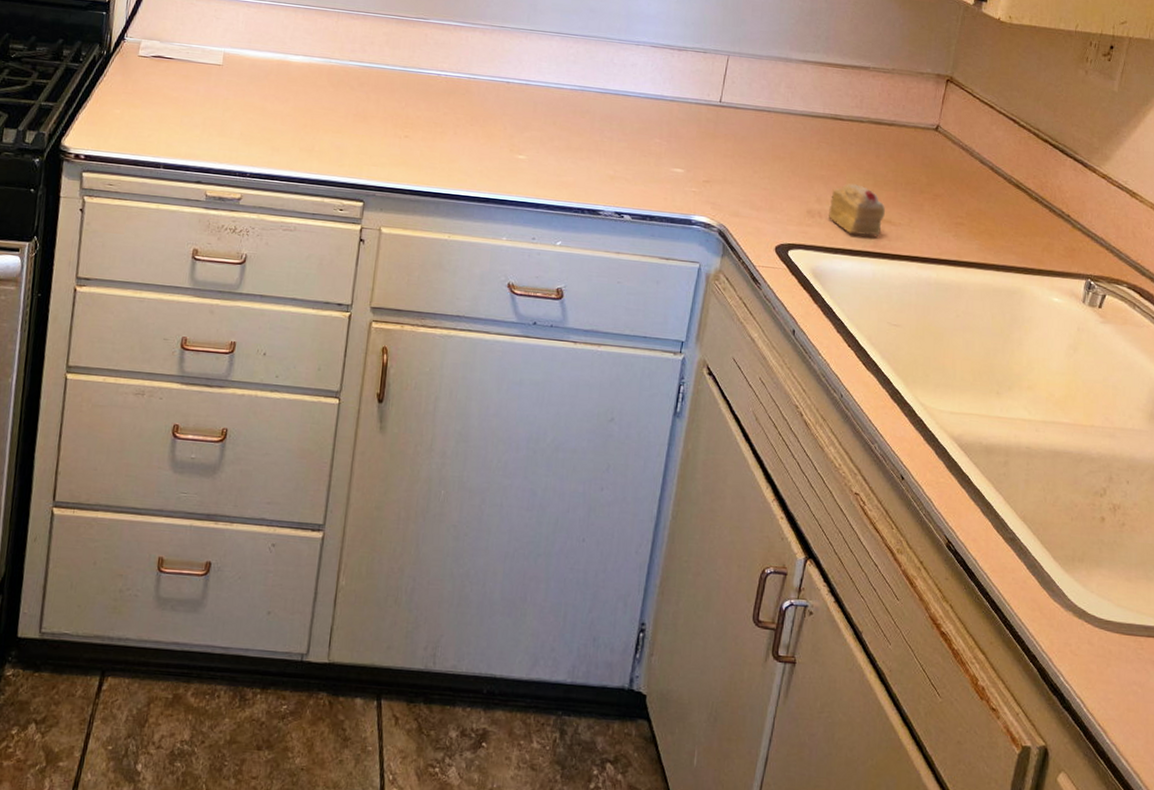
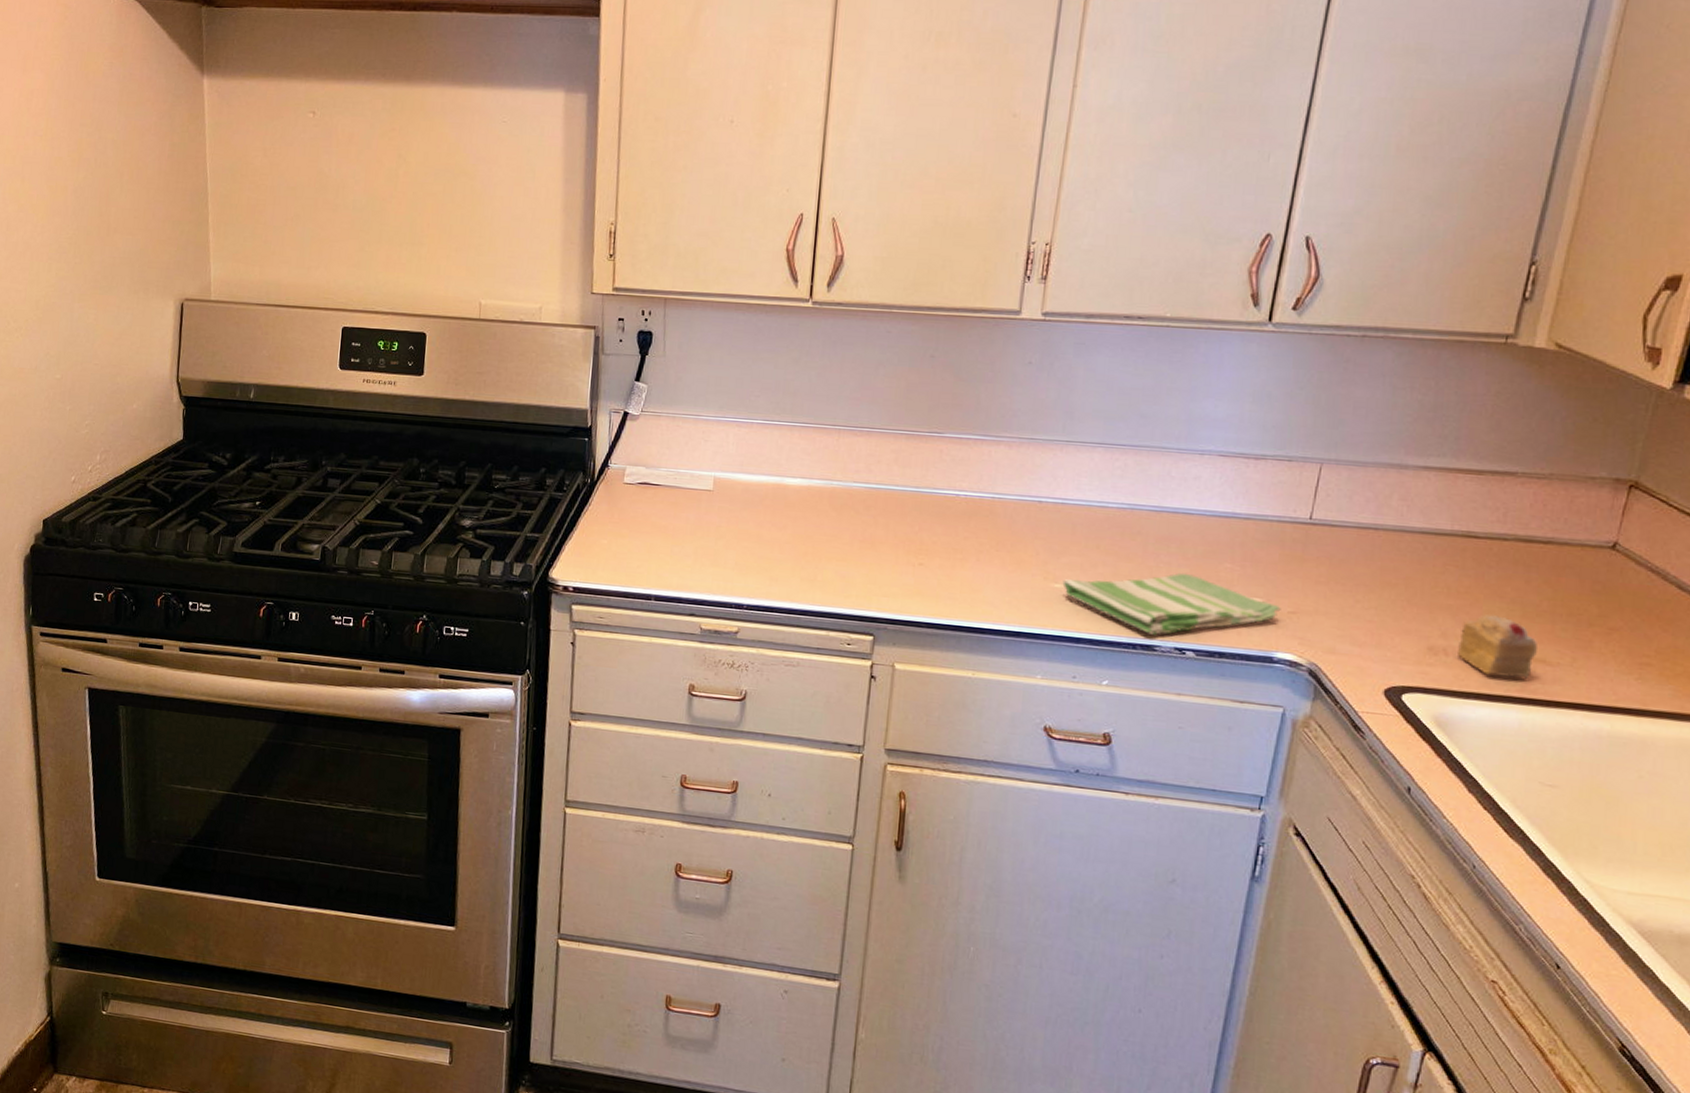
dish towel: none [525,146,698,201] -> present [1062,572,1281,635]

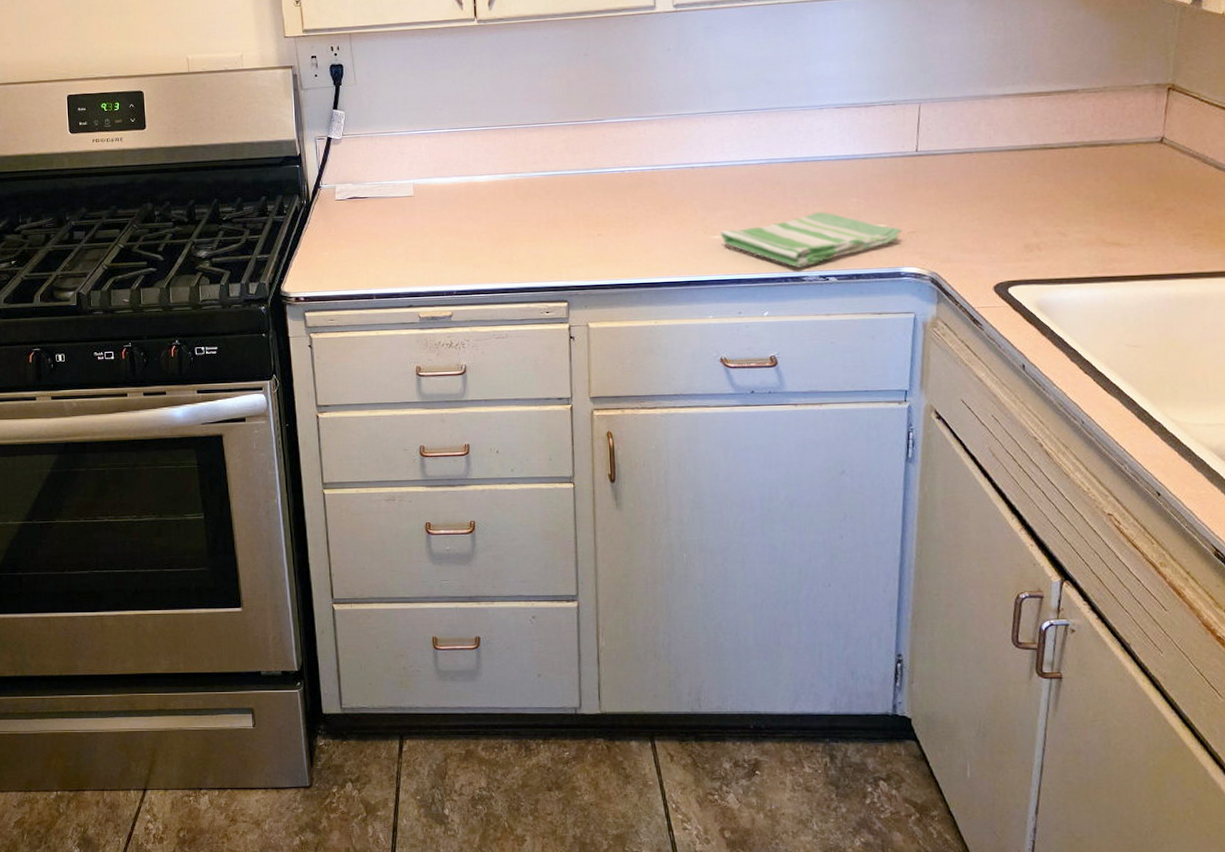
cake slice: present [1458,615,1537,679] -> none [1048,211,1111,263]

